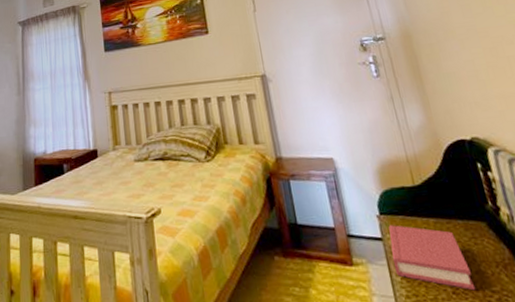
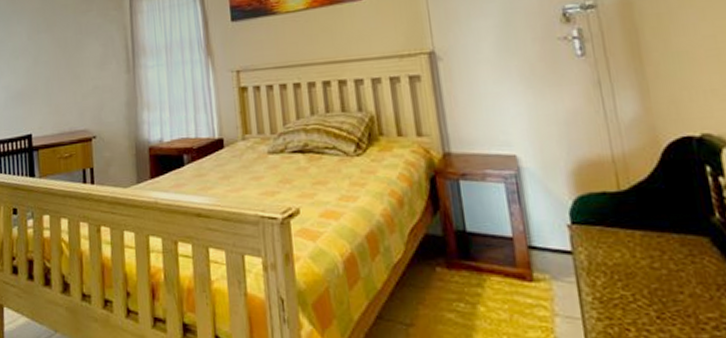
hardback book: present [388,225,476,291] -> none [582,237,687,316]

